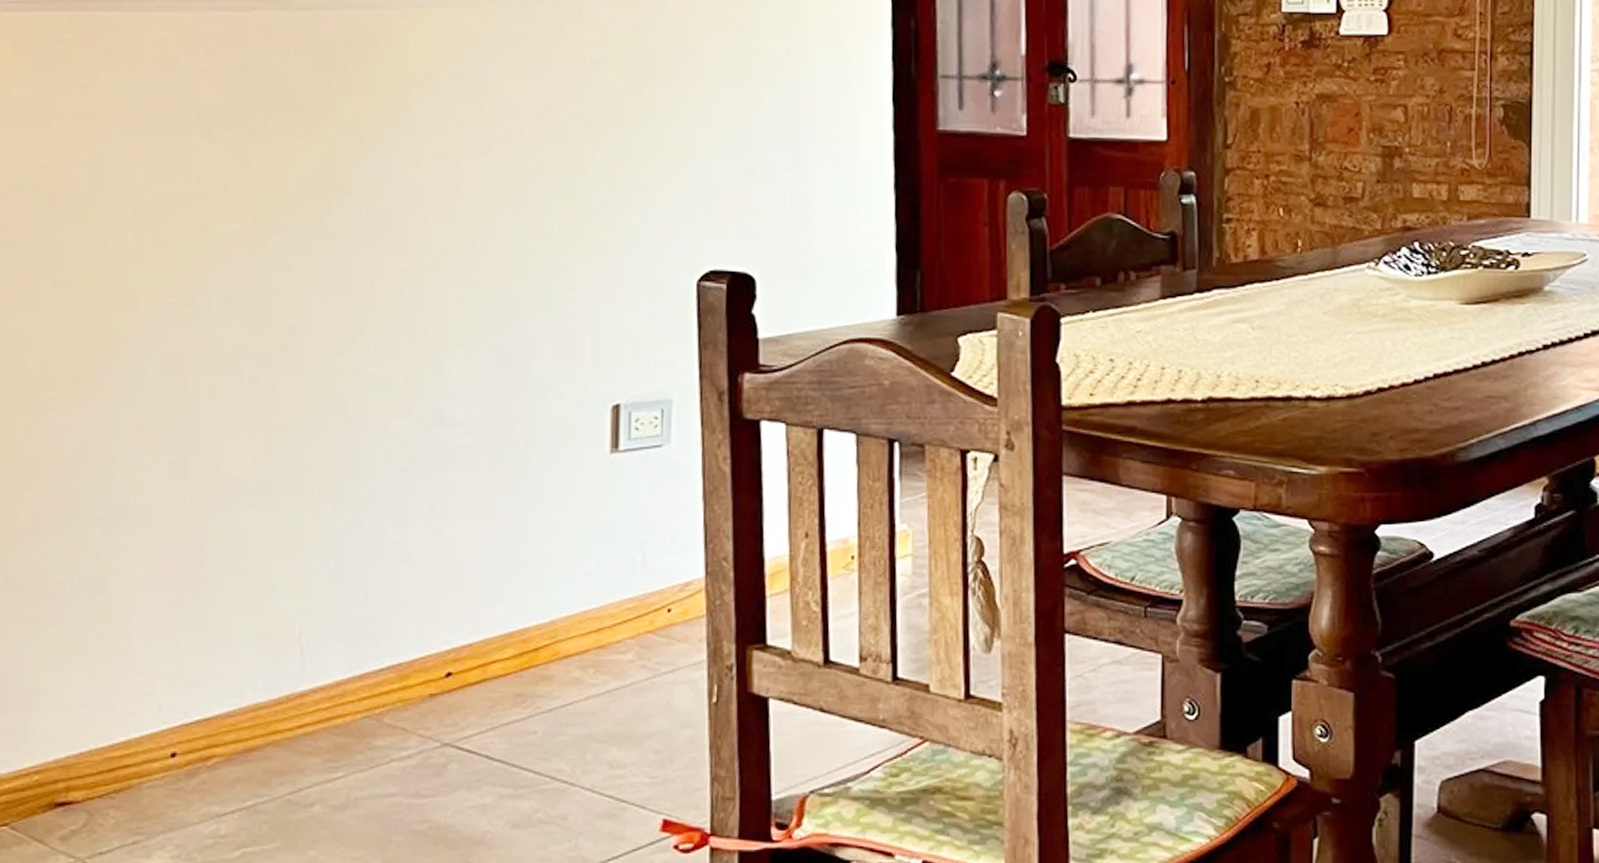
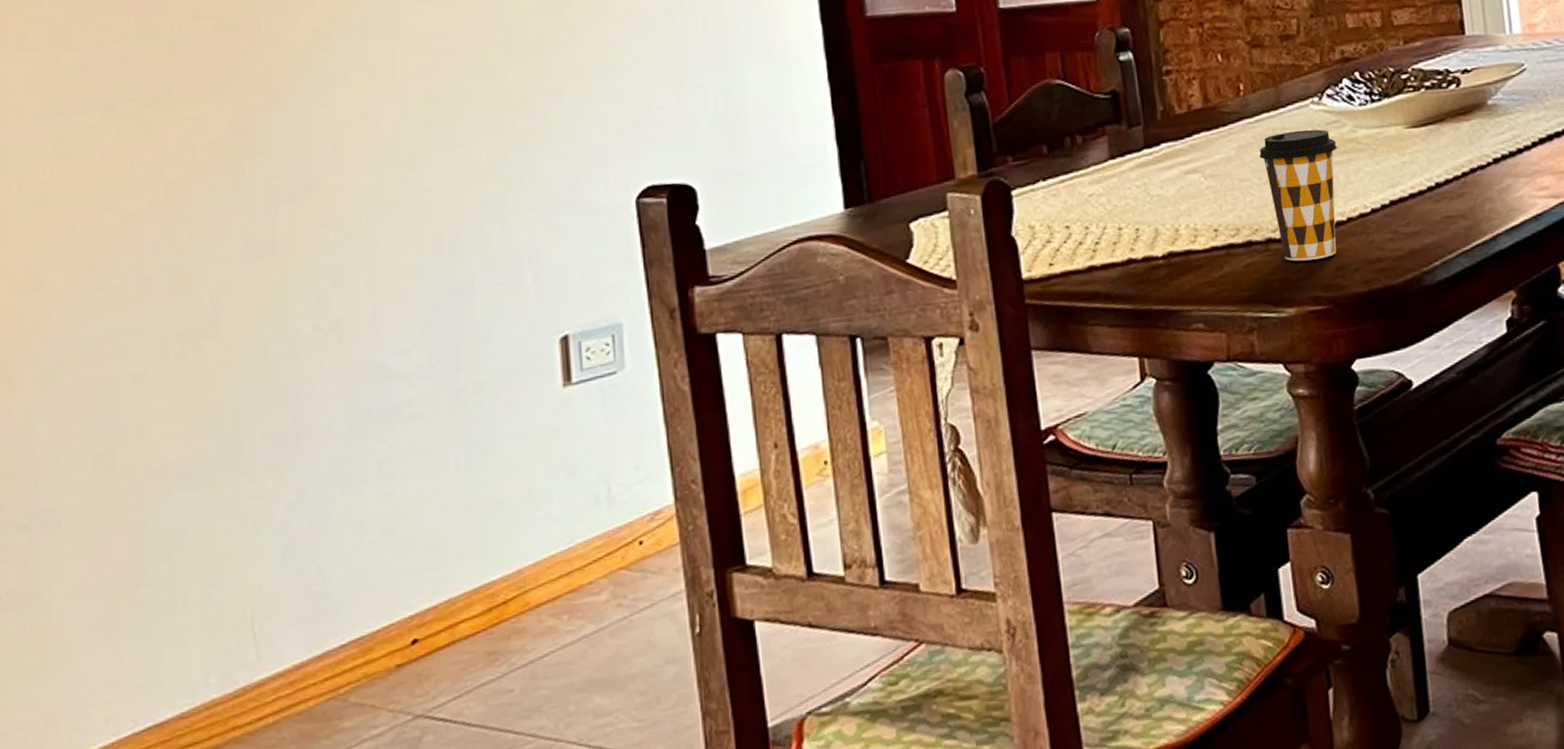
coffee cup: none [1309,293,1387,422] -> present [1259,129,1337,262]

